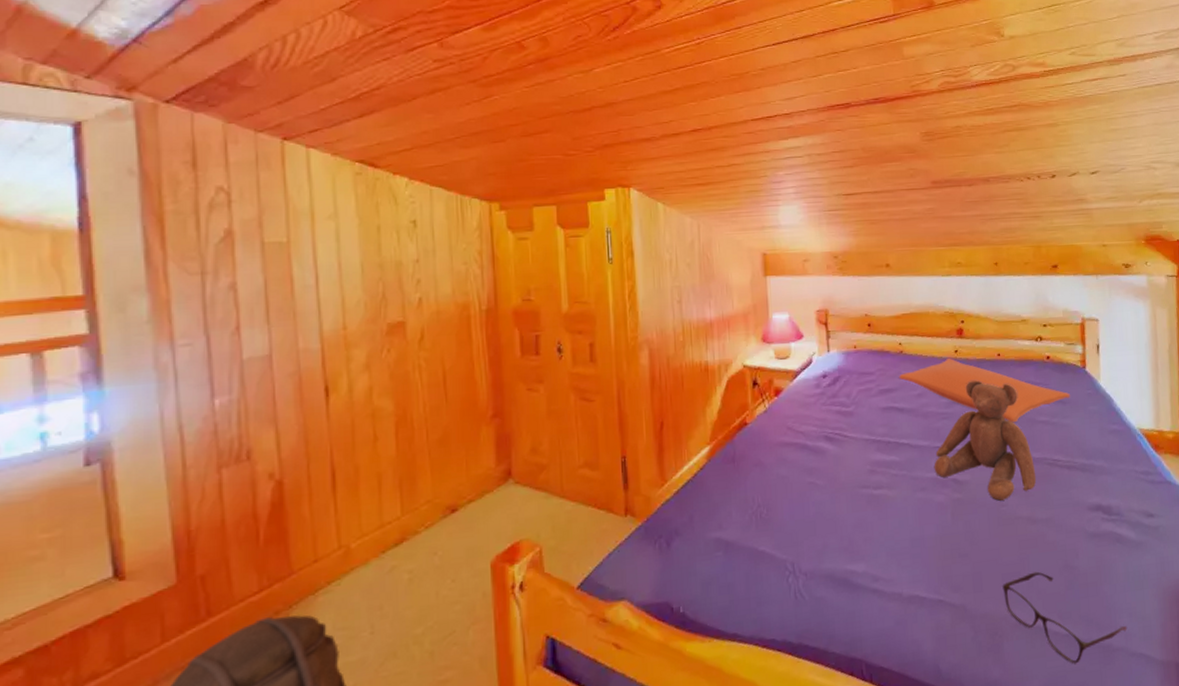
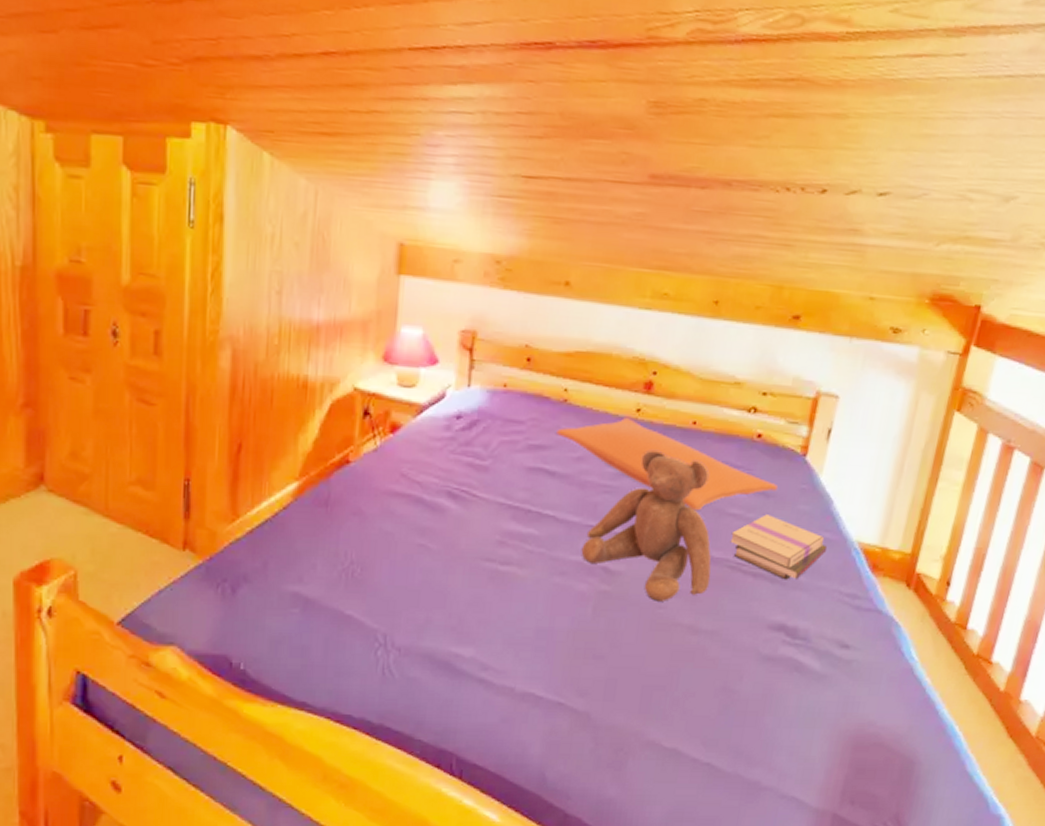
eyeglasses: present [1002,571,1128,664] -> none [639,689,784,796]
books: none [1044,417,1118,468] -> present [730,514,828,580]

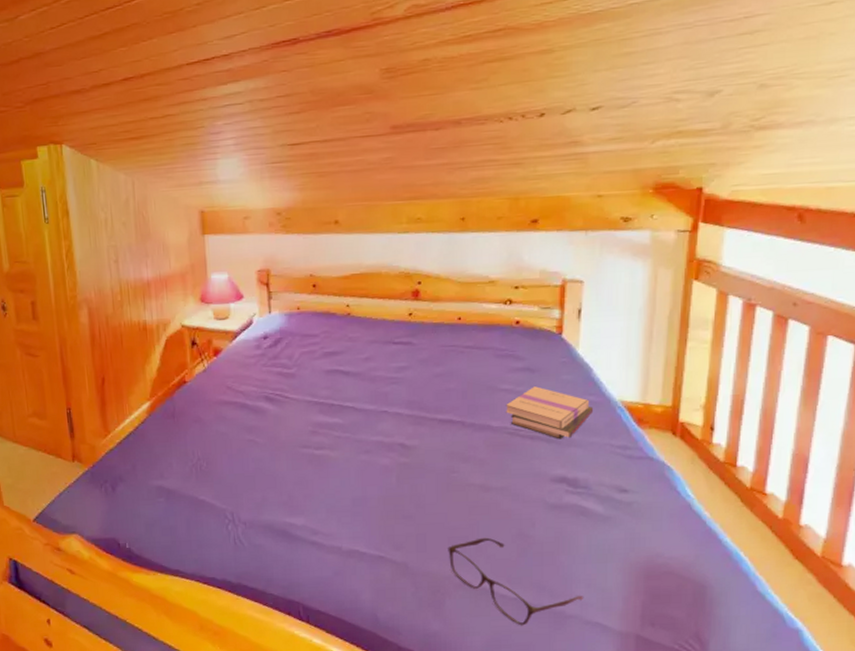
pillow: present [556,418,778,511] -> none [345,322,540,390]
teddy bear: present [581,451,712,601] -> none [380,345,494,467]
eyeglasses: none [639,689,784,796] -> present [448,537,584,626]

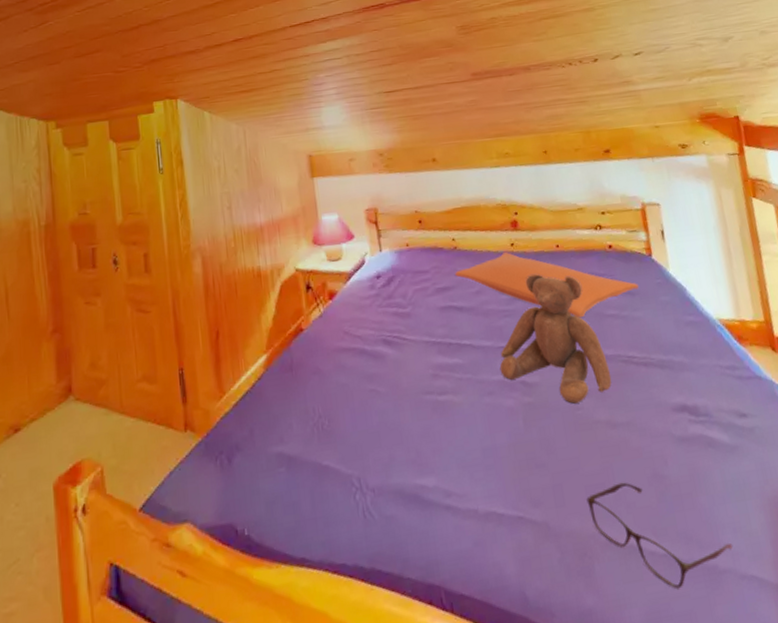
pillow: none [345,322,540,390] -> present [455,252,639,318]
teddy bear: none [380,345,494,467] -> present [499,274,612,404]
books: present [506,386,594,439] -> none [615,309,697,364]

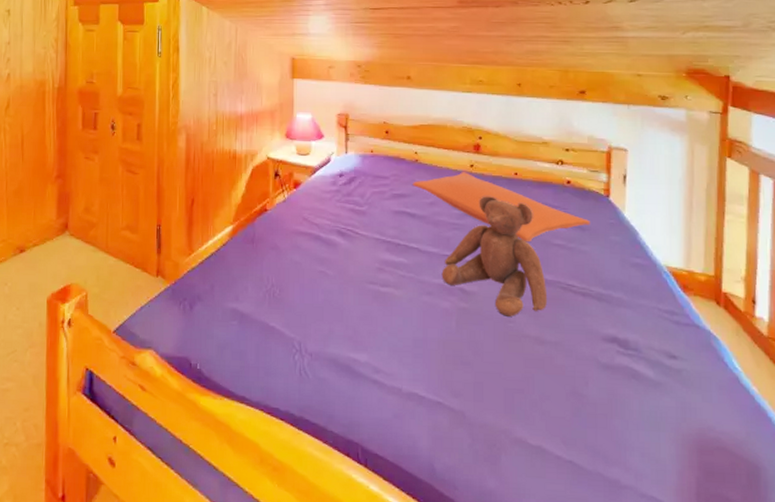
eyeglasses: present [586,482,733,589] -> none [504,392,639,492]

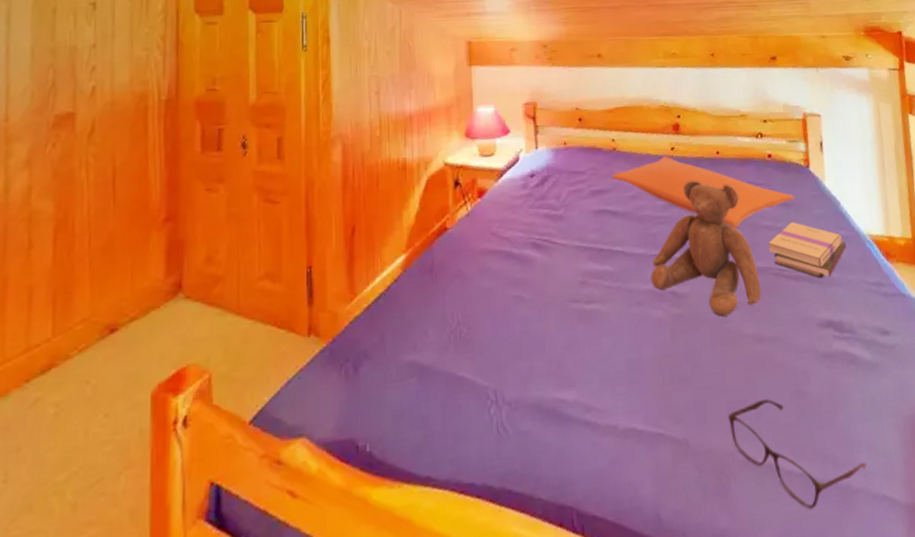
eyeglasses: none [504,392,639,492] -> present [728,398,867,510]
books: none [559,244,641,299] -> present [768,222,847,279]

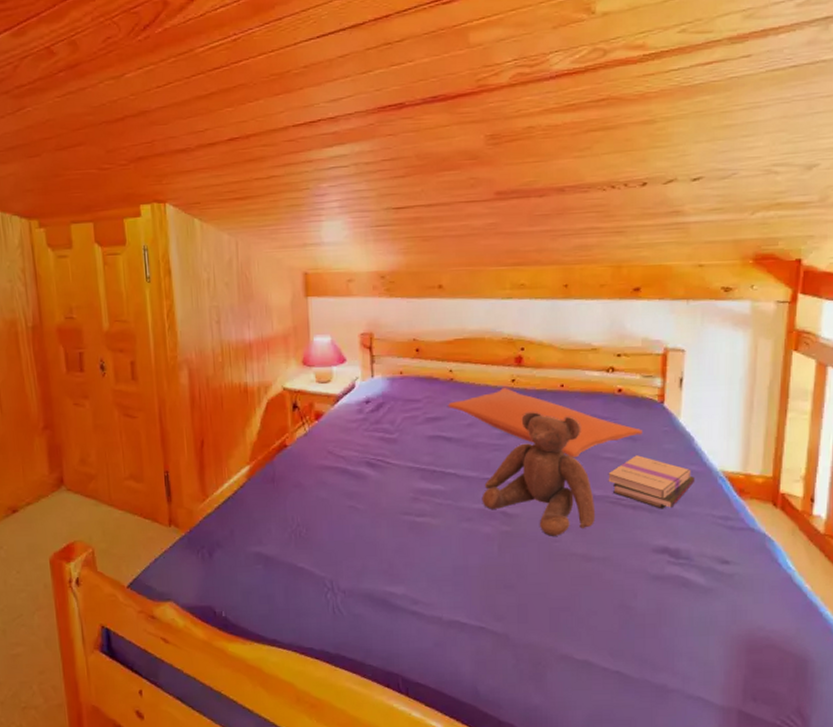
eyeglasses: present [728,398,867,510] -> none [549,608,686,700]

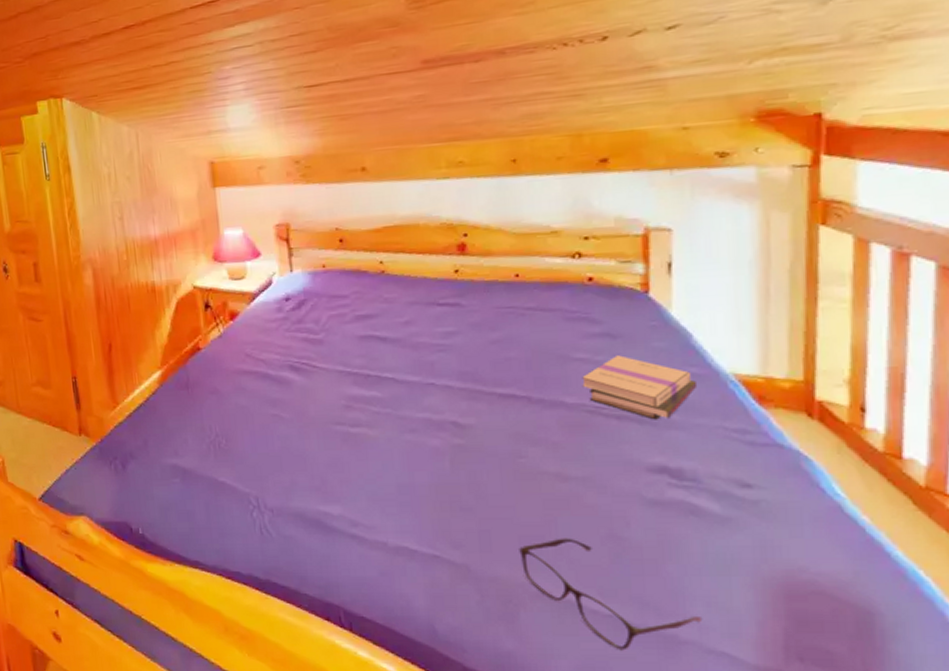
pillow: present [448,388,642,458] -> none [380,280,623,360]
teddy bear: present [482,412,596,536] -> none [426,307,570,451]
eyeglasses: none [549,608,686,700] -> present [519,538,703,651]

